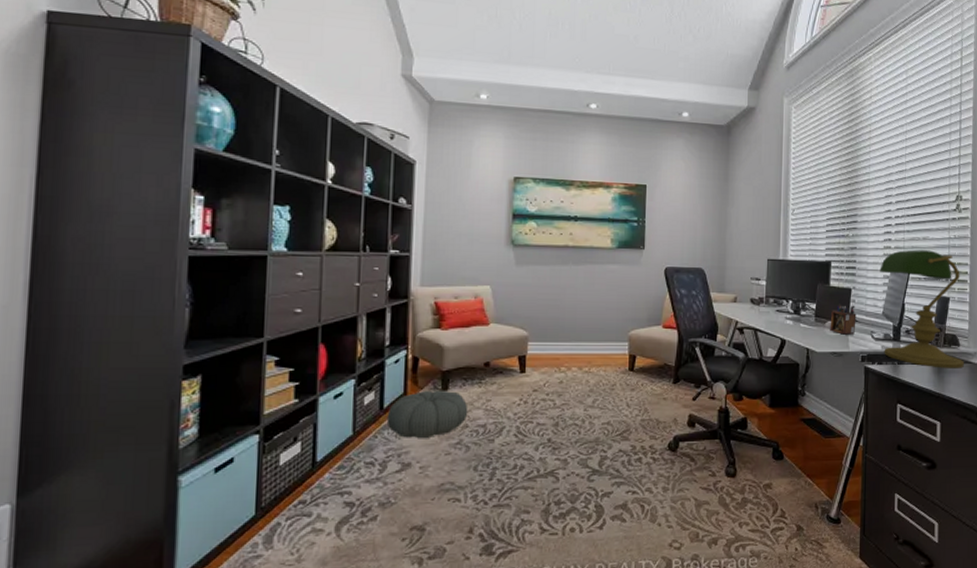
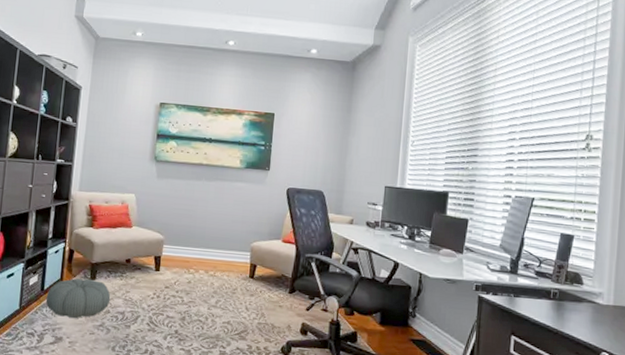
desk organizer: present [830,303,856,335] -> none [444,233,473,264]
desk lamp: present [880,249,964,368] -> none [499,185,587,308]

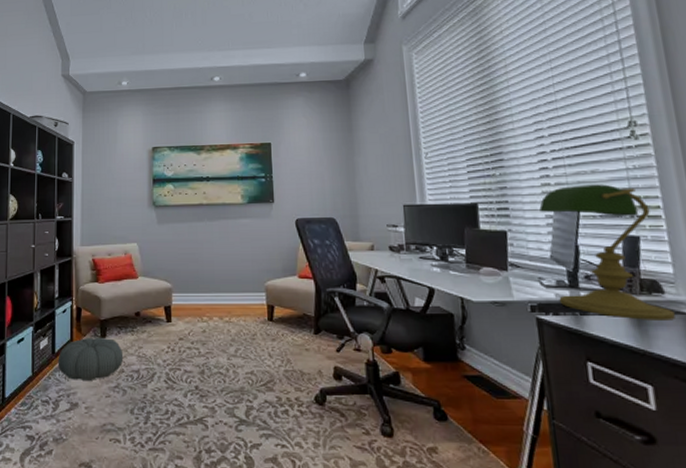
desk lamp: none [499,185,587,308] -> present [539,184,675,320]

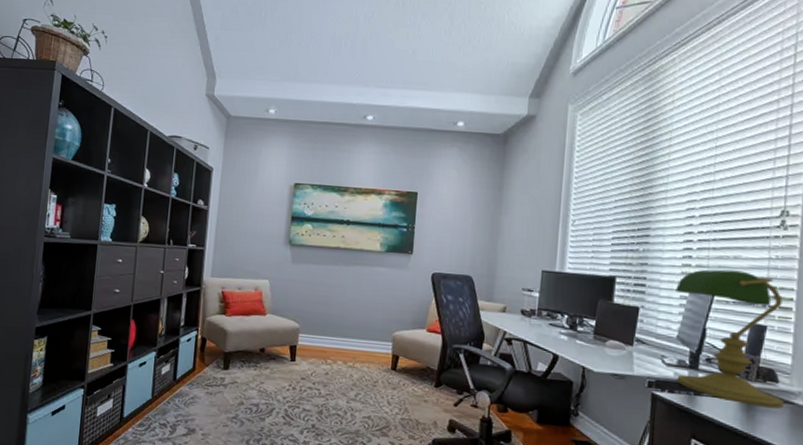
pouf: present [57,337,124,380] -> none [178,368,245,409]

